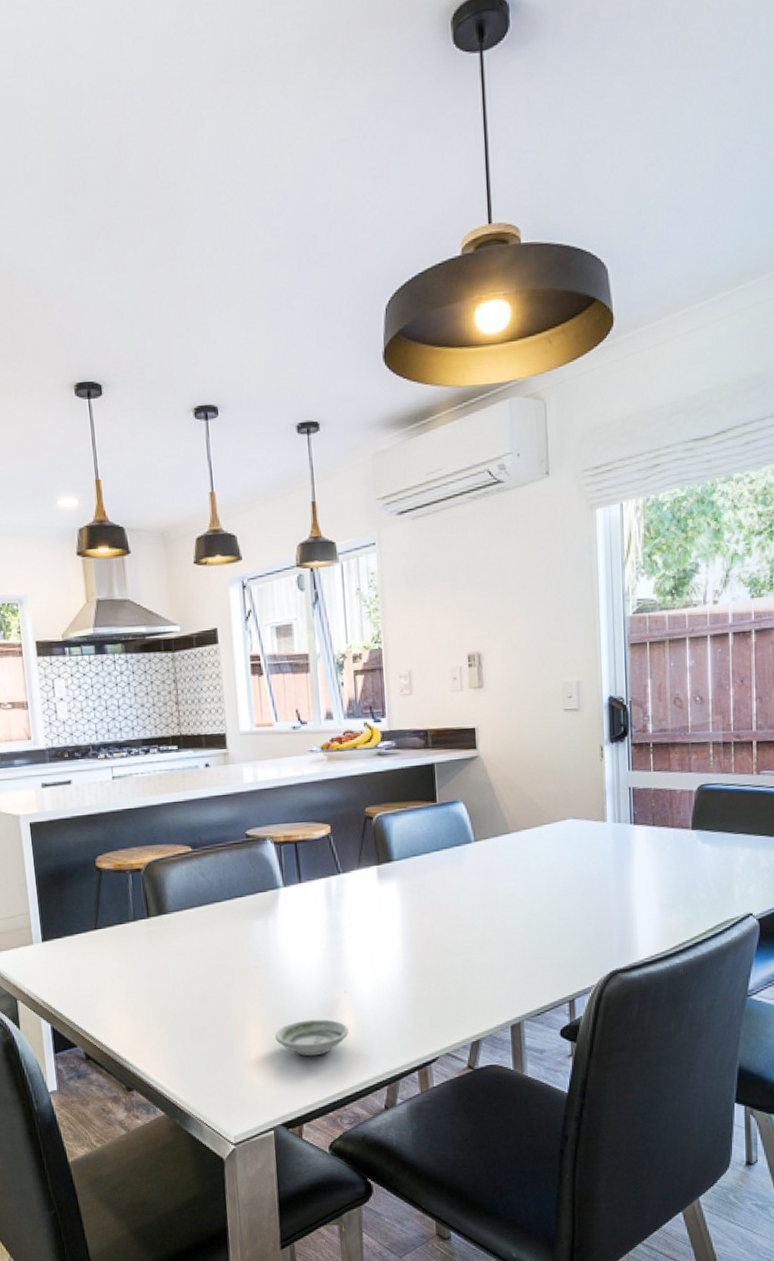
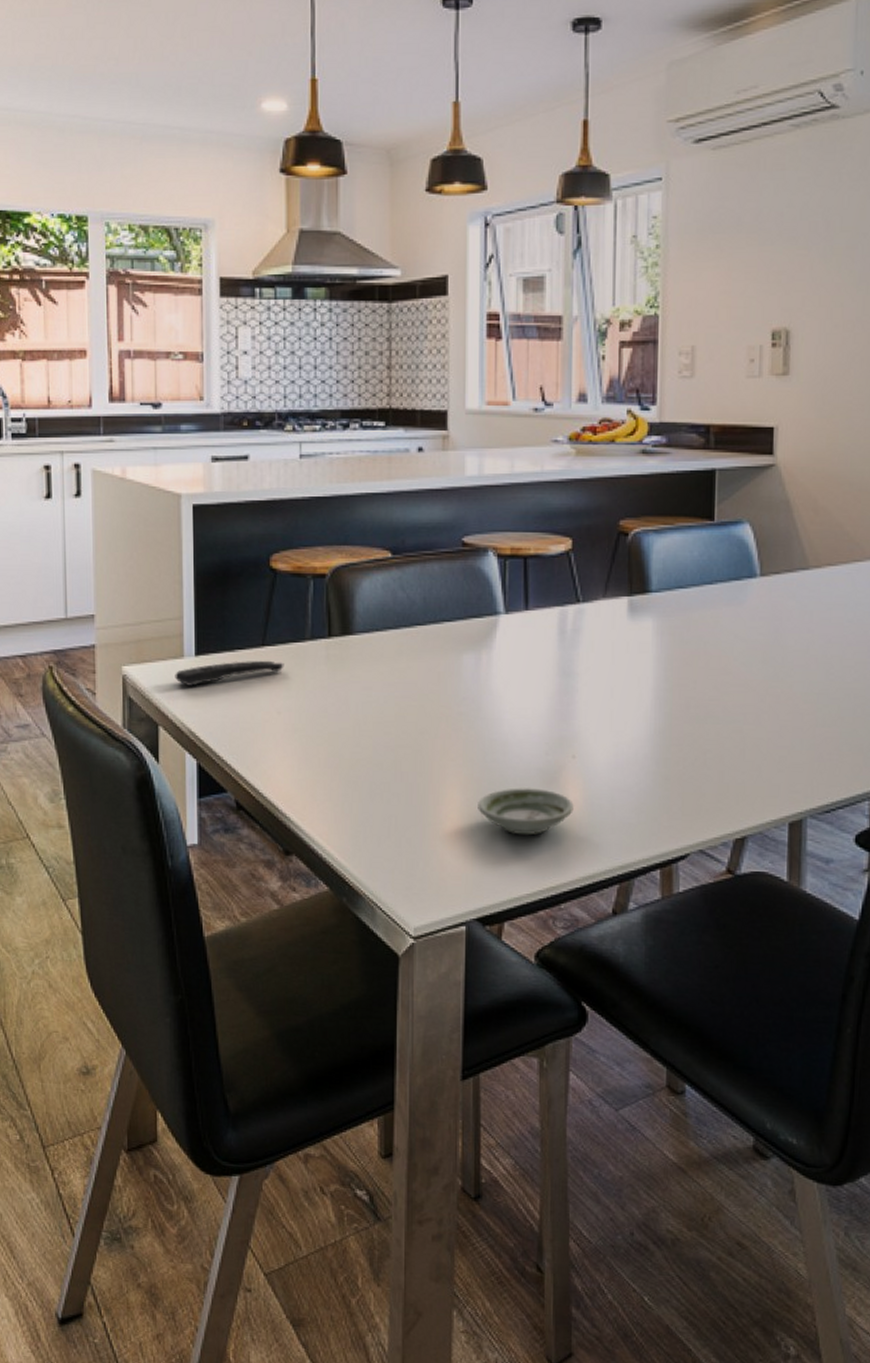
remote control: none [27,940,114,966] -> present [175,660,284,686]

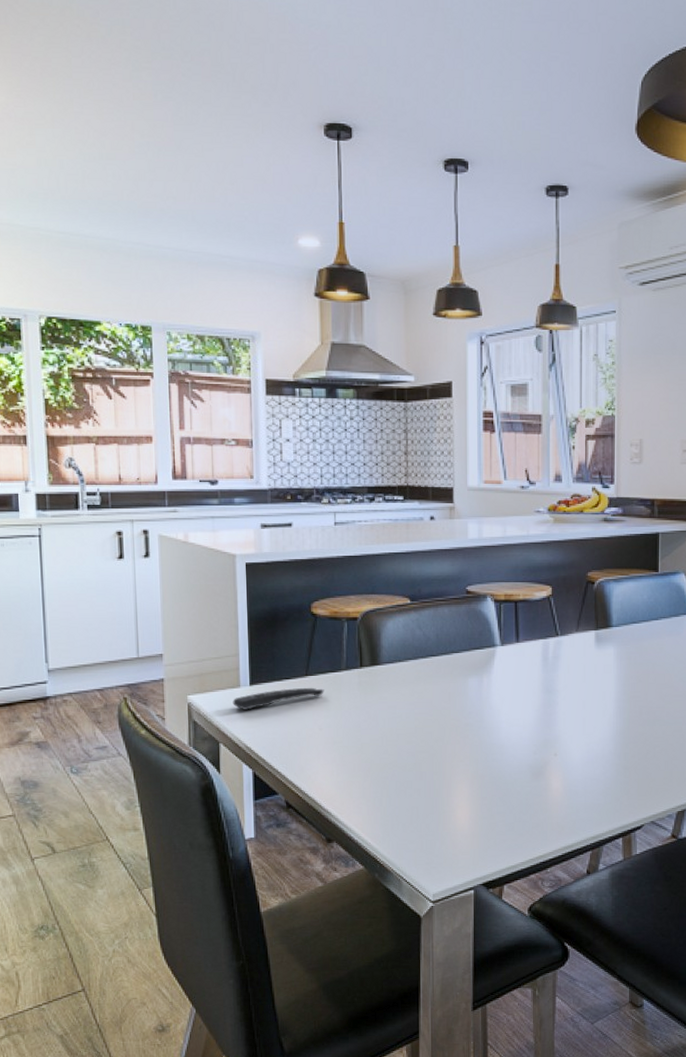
saucer: present [478,787,574,836] -> none [482,779,556,817]

